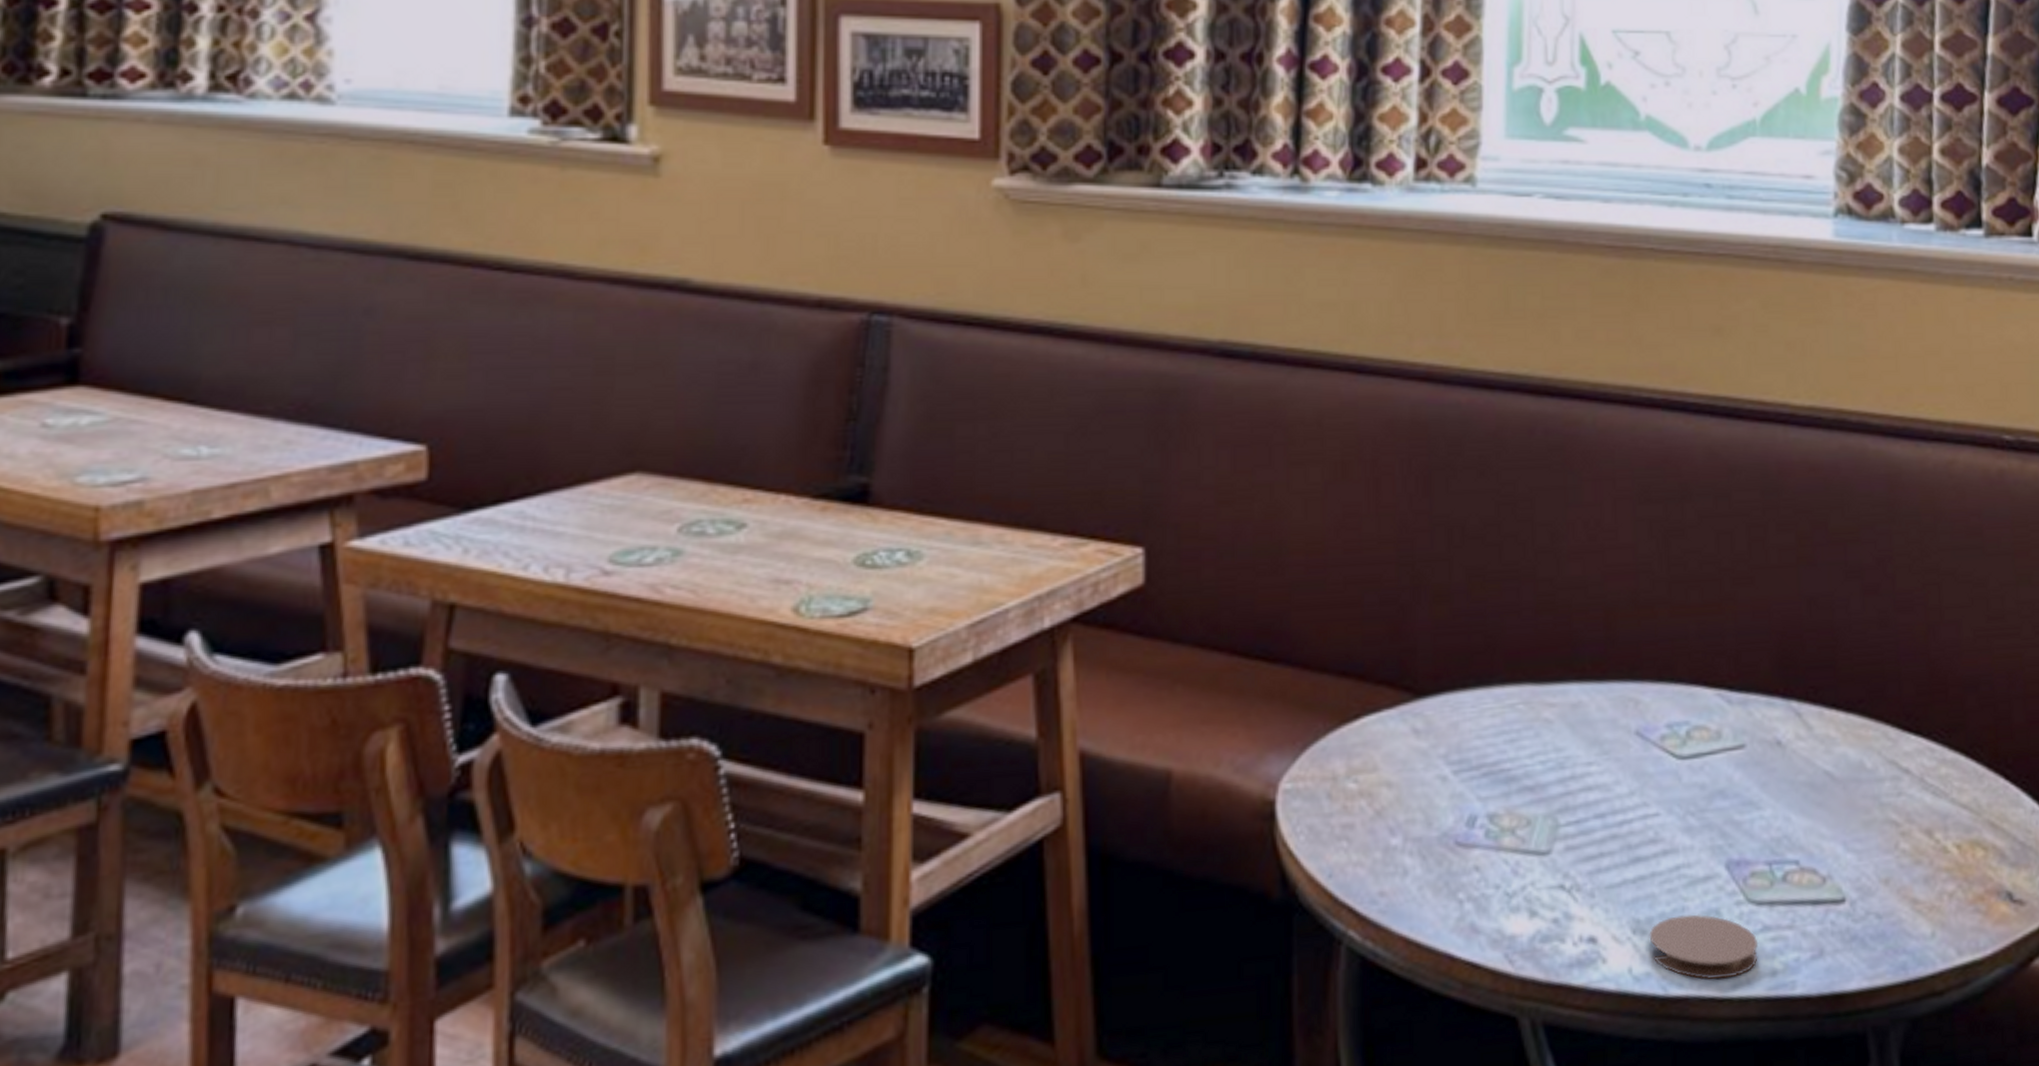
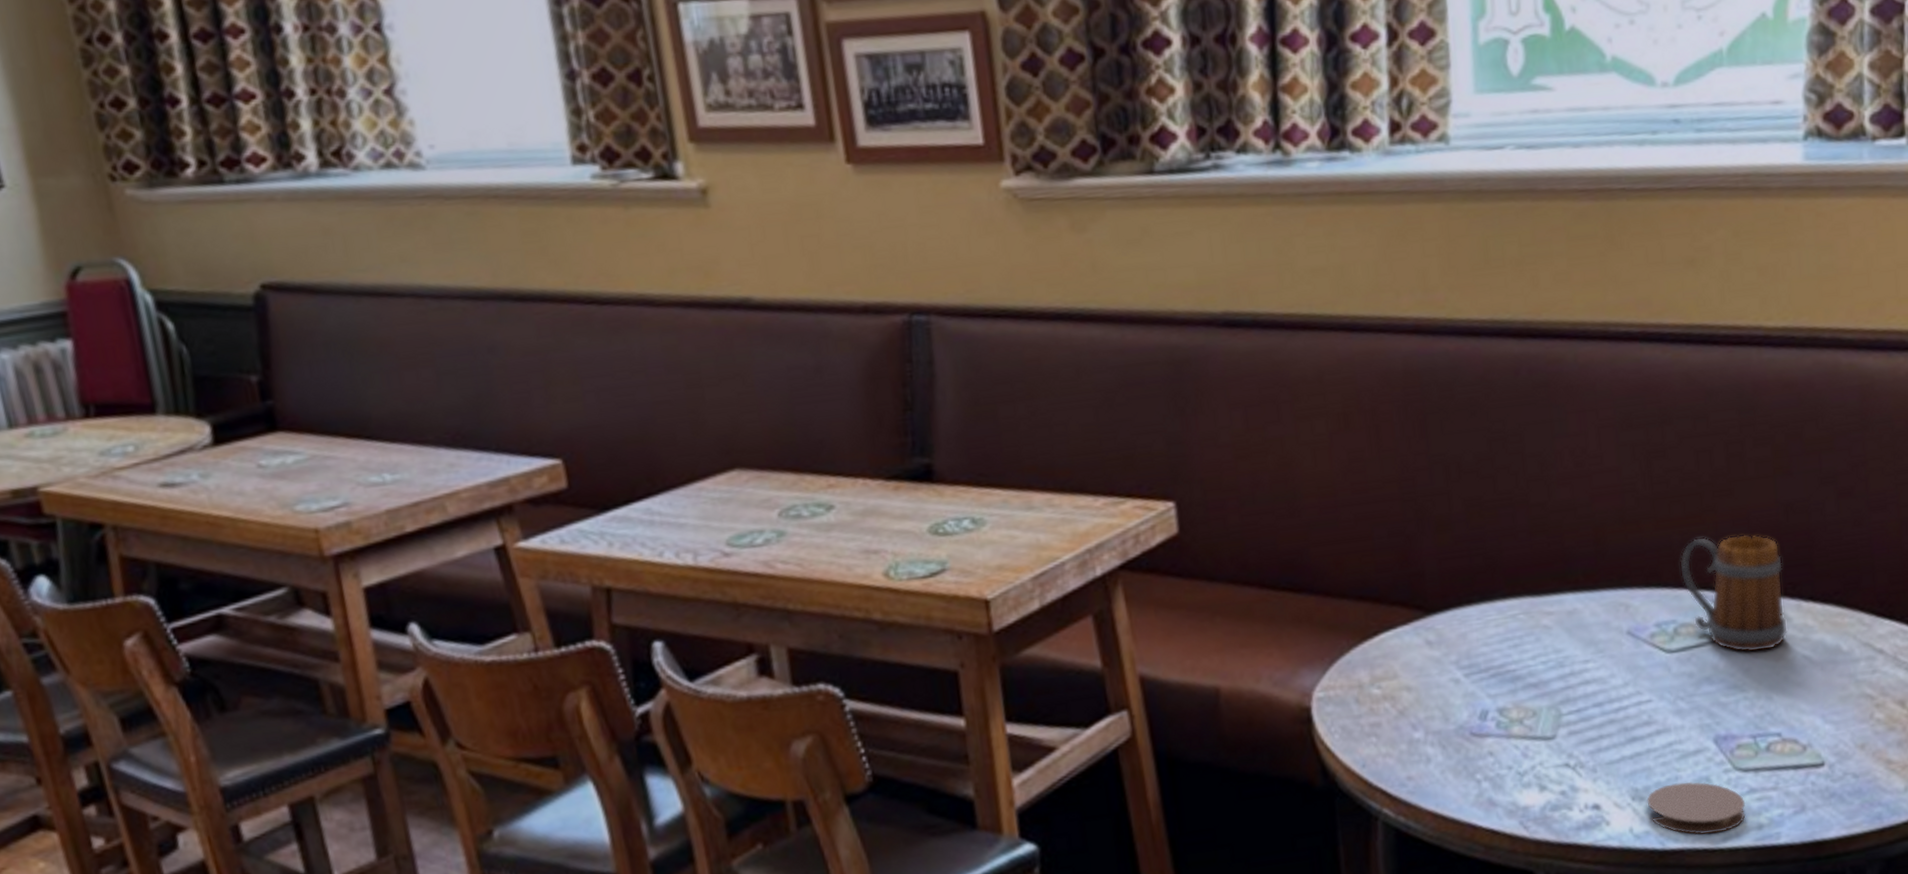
beer mug: none [1694,628,1808,765] -> present [1679,534,1788,653]

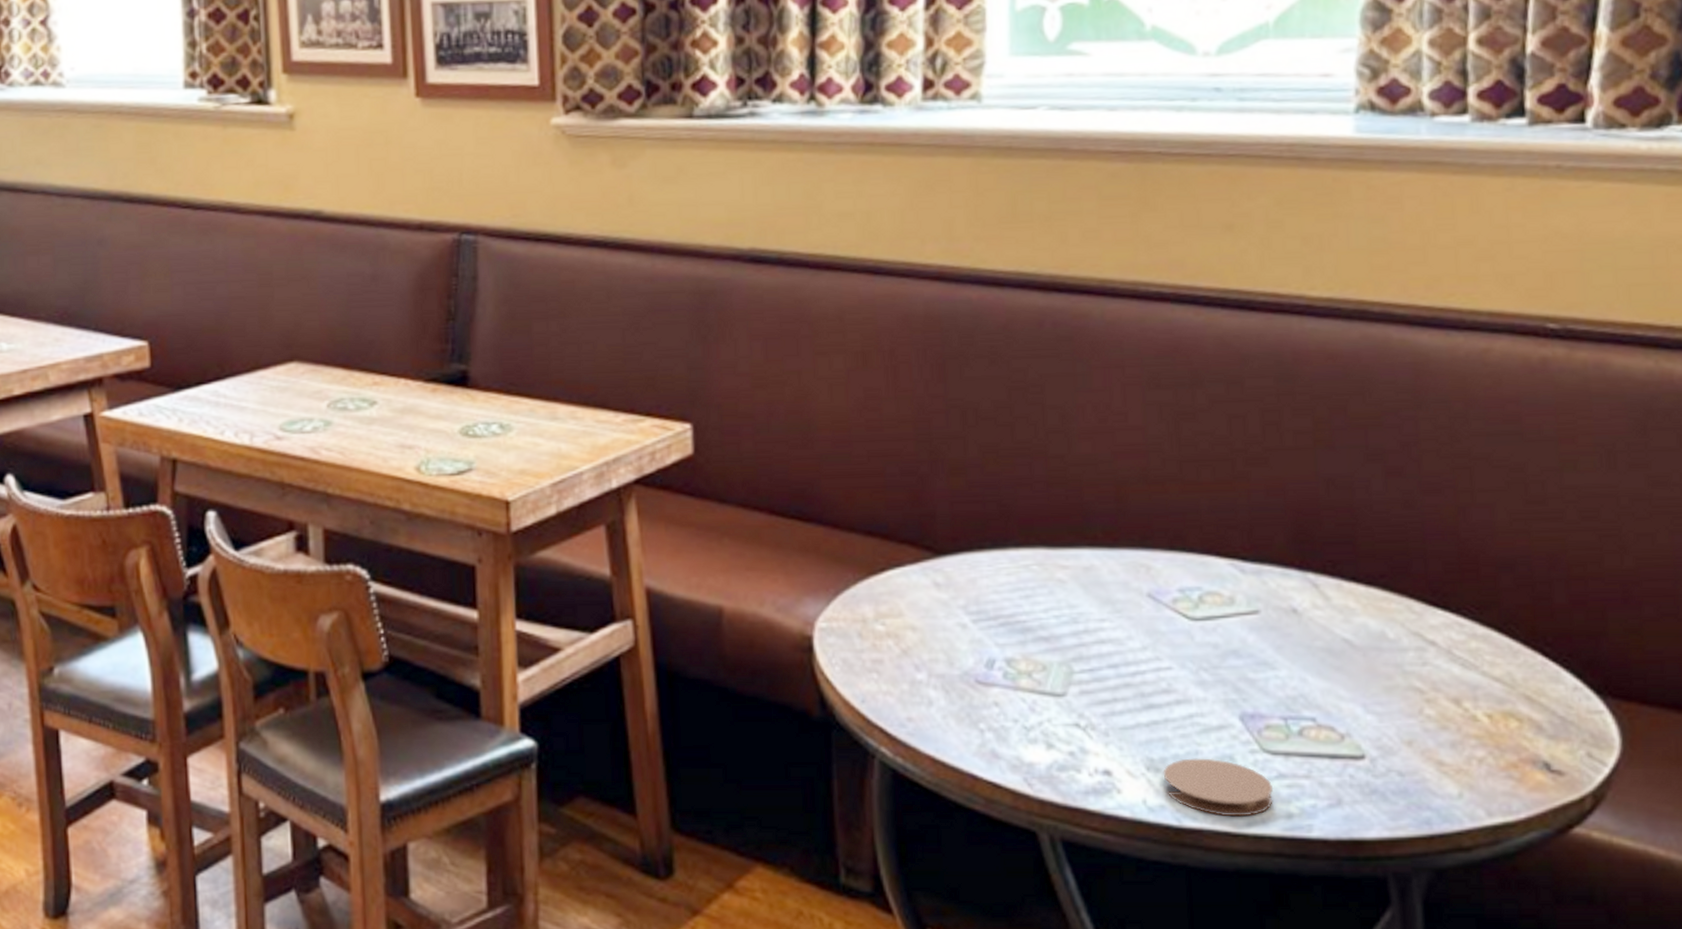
beer mug: present [1679,534,1788,653] -> none [1206,504,1326,630]

